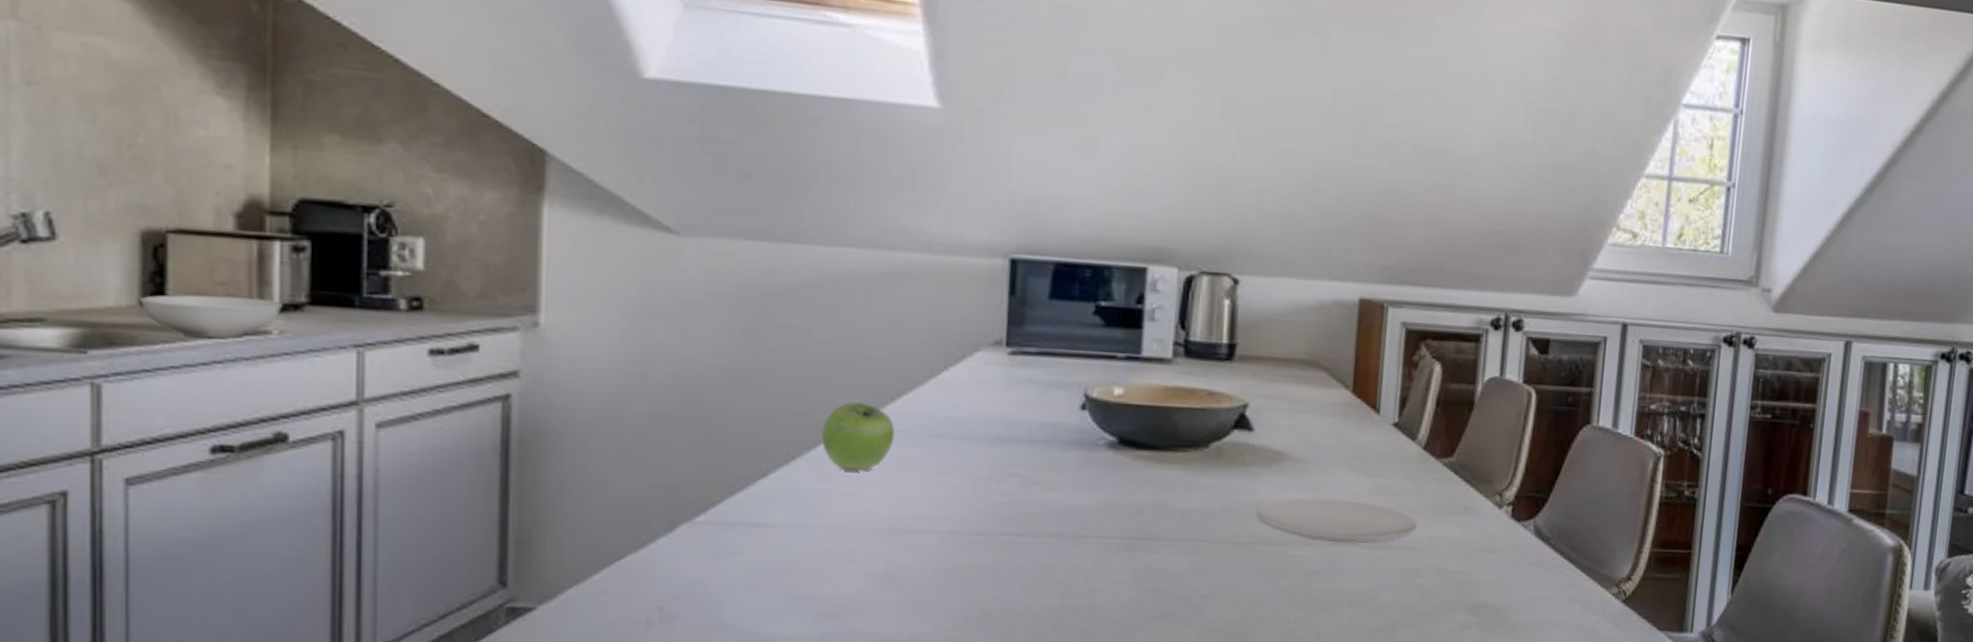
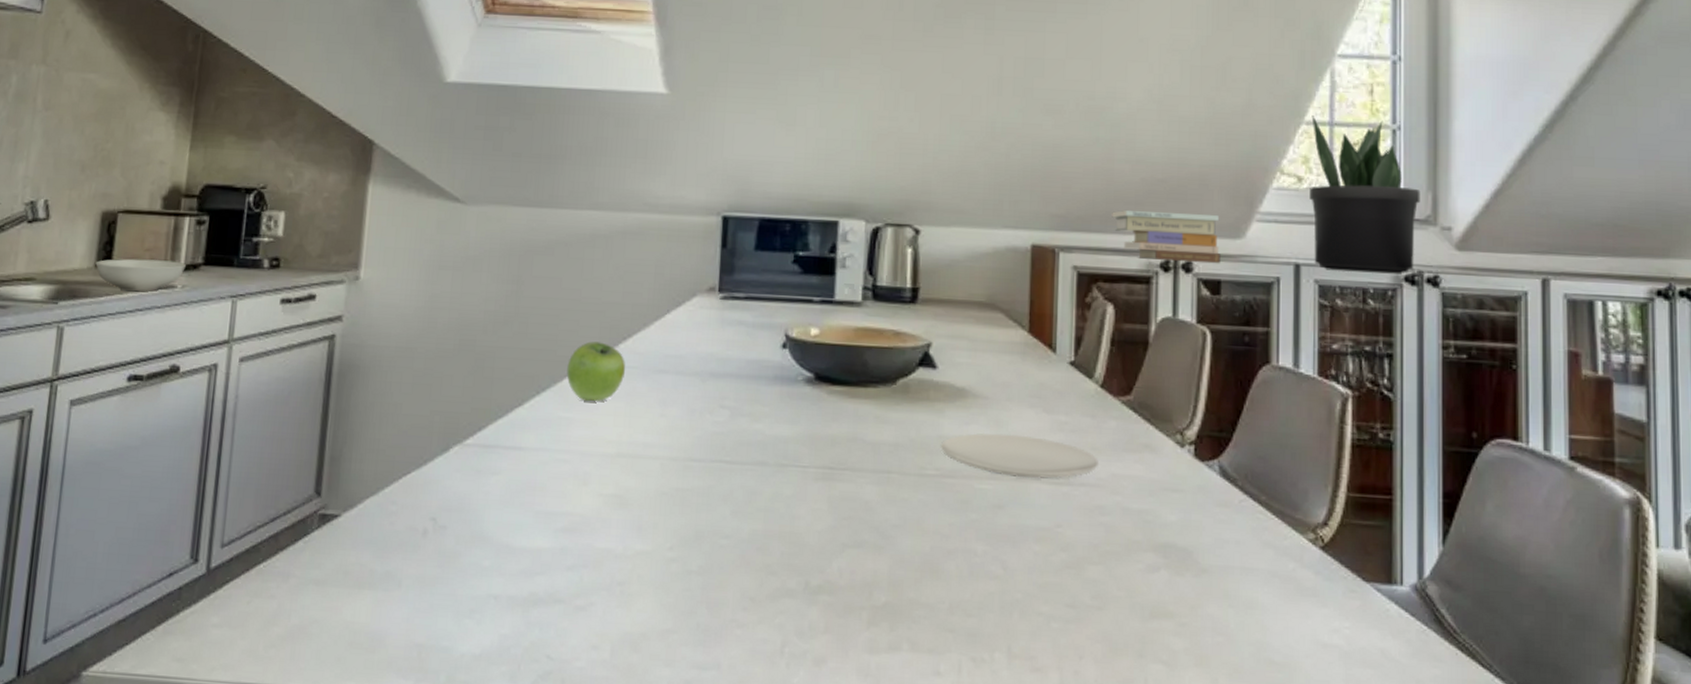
books: none [1445,262,1553,323] -> present [1112,209,1221,264]
planter: none [1641,168,1747,335] -> present [1309,115,1421,274]

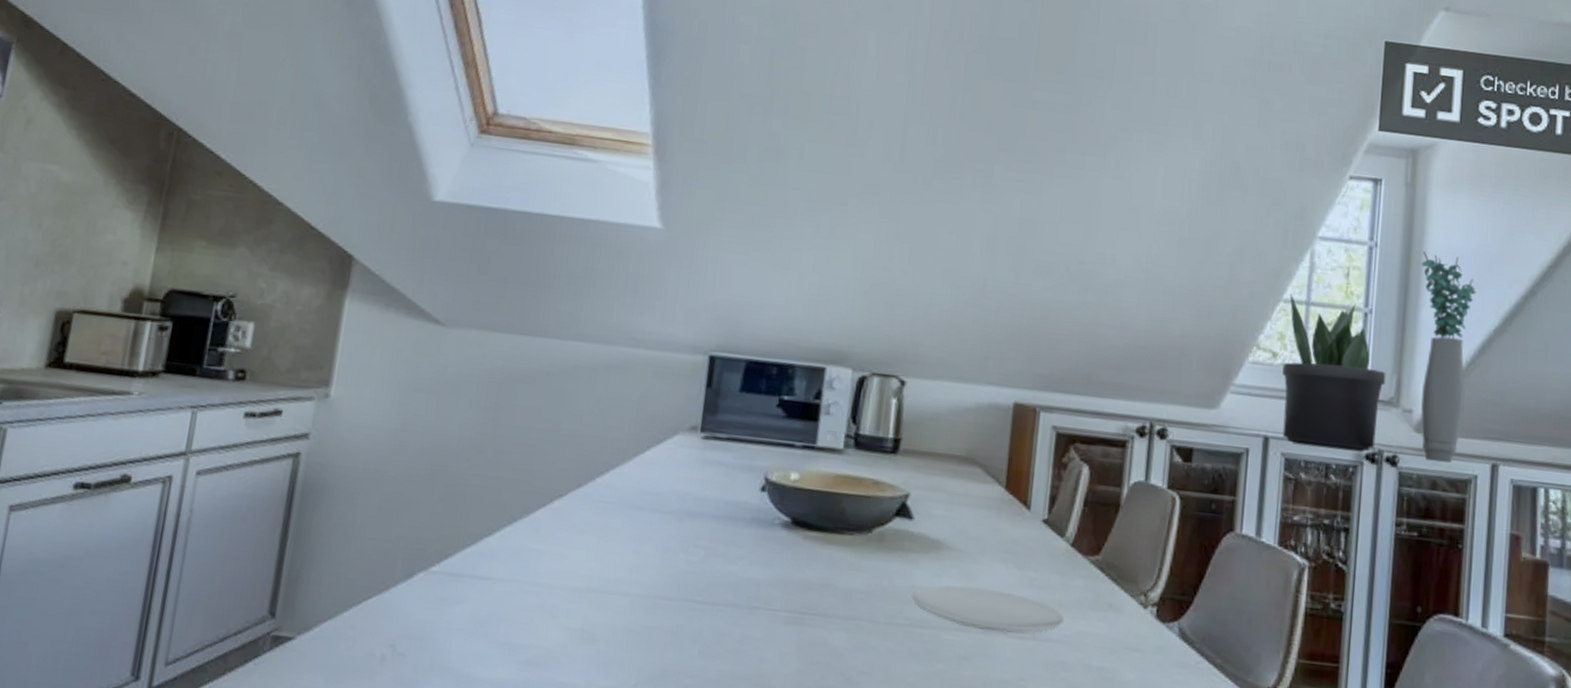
bowl: present [95,259,187,292] -> none [45,360,146,397]
fruit: present [566,341,626,401] -> none [540,474,602,535]
books: present [1112,209,1221,264] -> none [1093,374,1195,433]
vase: none [1450,62,1511,281] -> present [1420,251,1476,464]

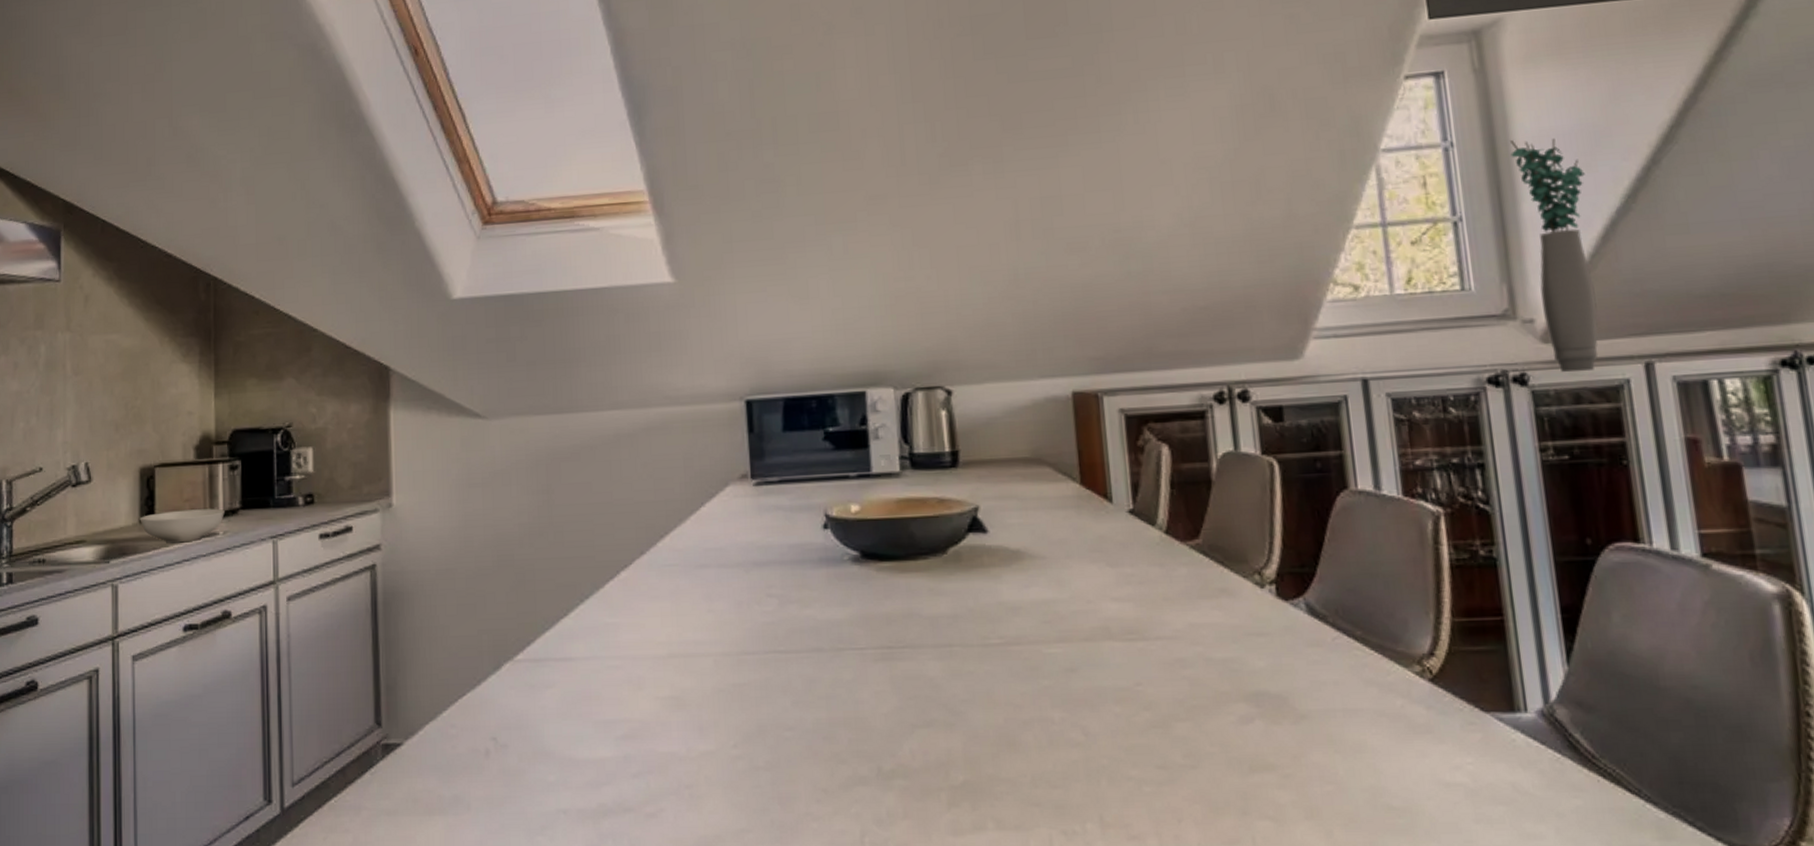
bowl: none [45,360,146,397] -> present [140,508,226,543]
plate: present [911,585,1064,633] -> none [1001,592,1173,637]
planter: present [1282,294,1386,452] -> none [1360,213,1497,382]

